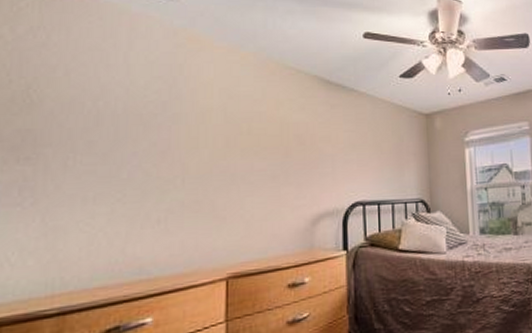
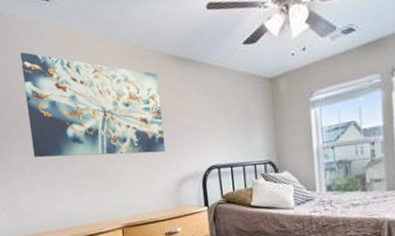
wall art: none [104,47,301,184] -> present [20,52,166,158]

